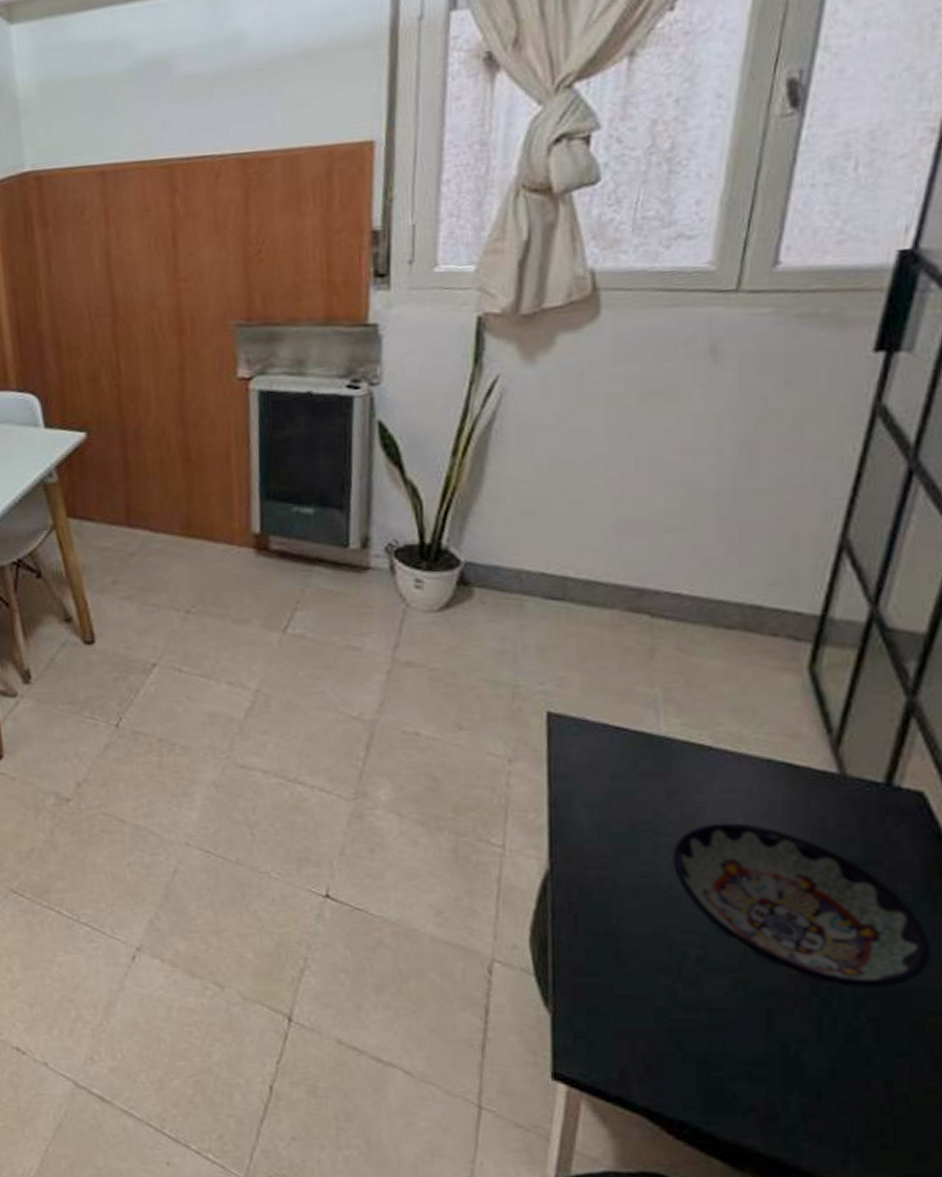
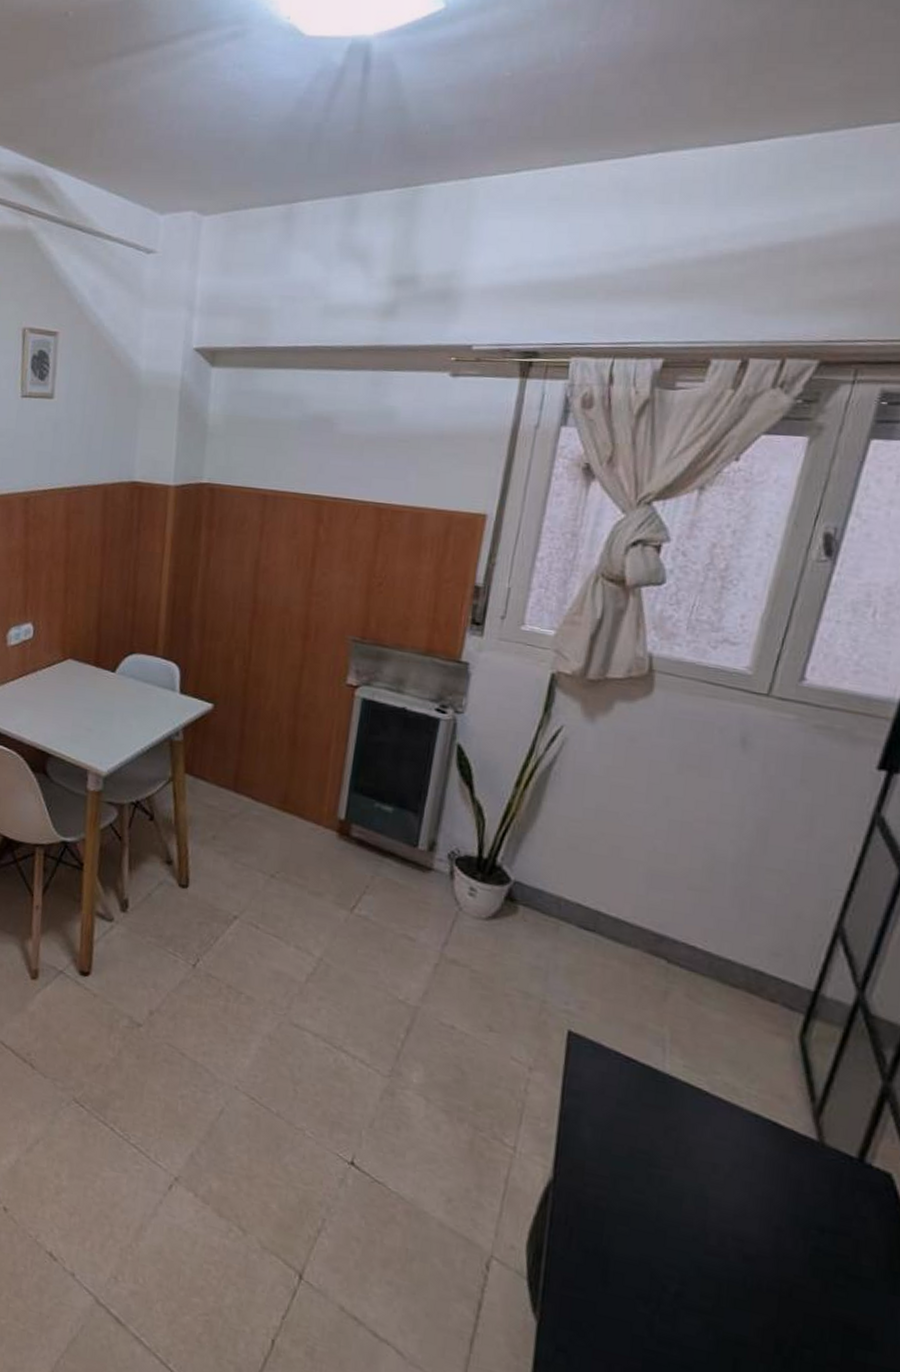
bowl: present [672,823,931,988] -> none [662,1164,888,1359]

